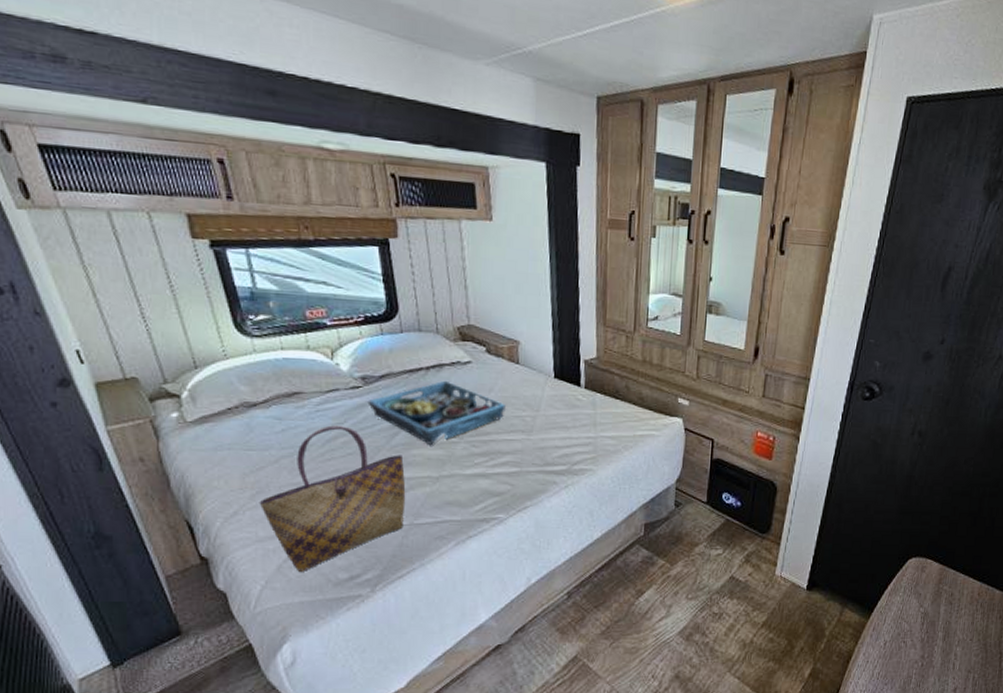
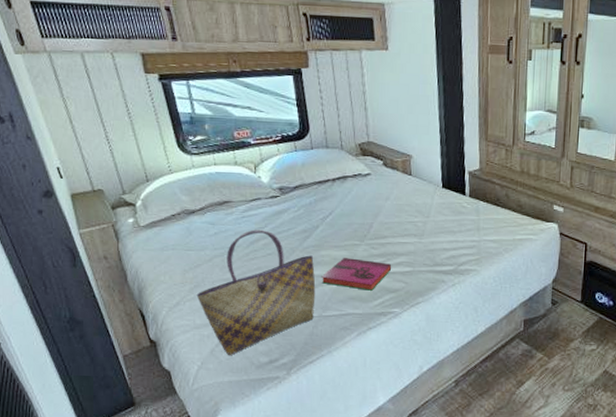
serving tray: present [367,380,506,446] -> none [284,190,400,248]
hardback book: none [412,457,496,494] -> present [321,258,392,291]

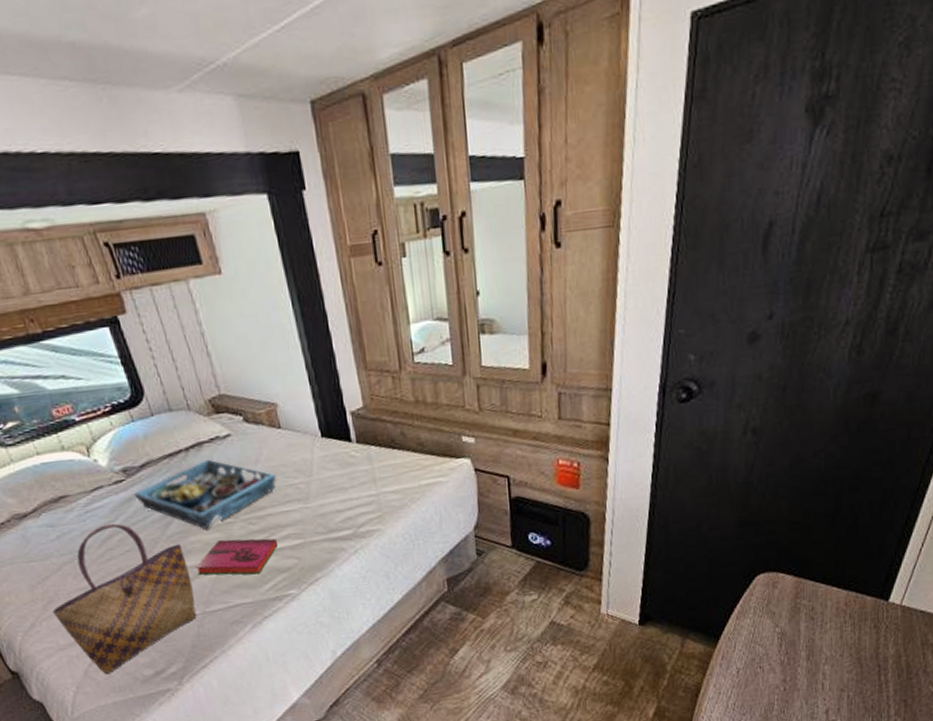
serving tray: none [284,190,400,248] -> present [134,459,276,530]

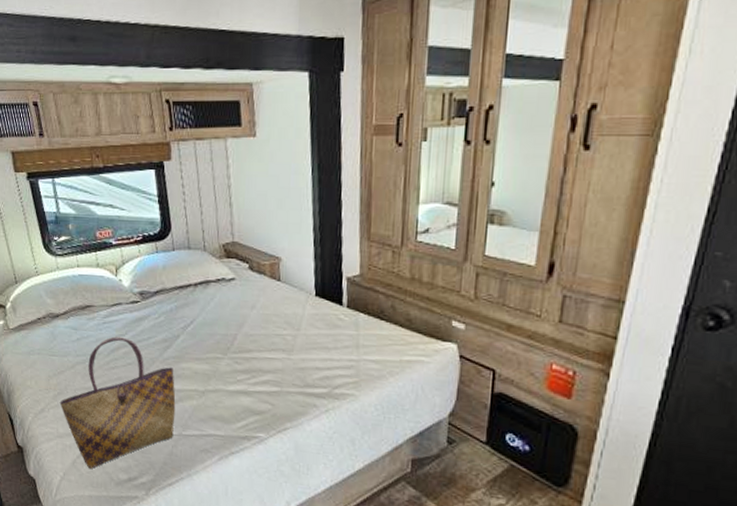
serving tray: present [134,459,276,530] -> none [144,297,267,360]
hardback book: present [195,538,279,575] -> none [181,372,257,411]

